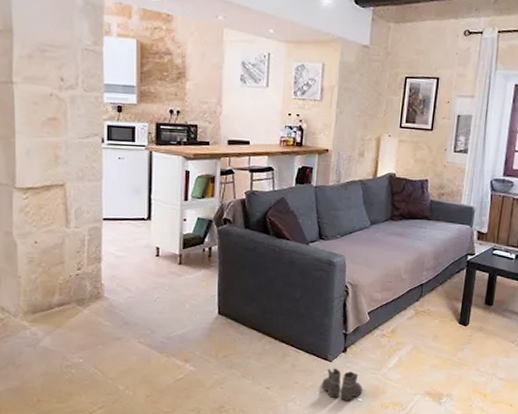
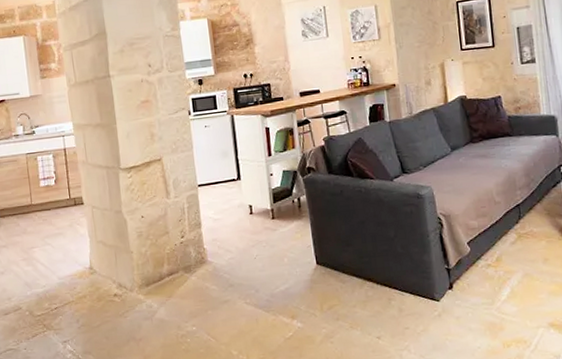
boots: present [319,368,362,401] -> none [433,307,479,343]

